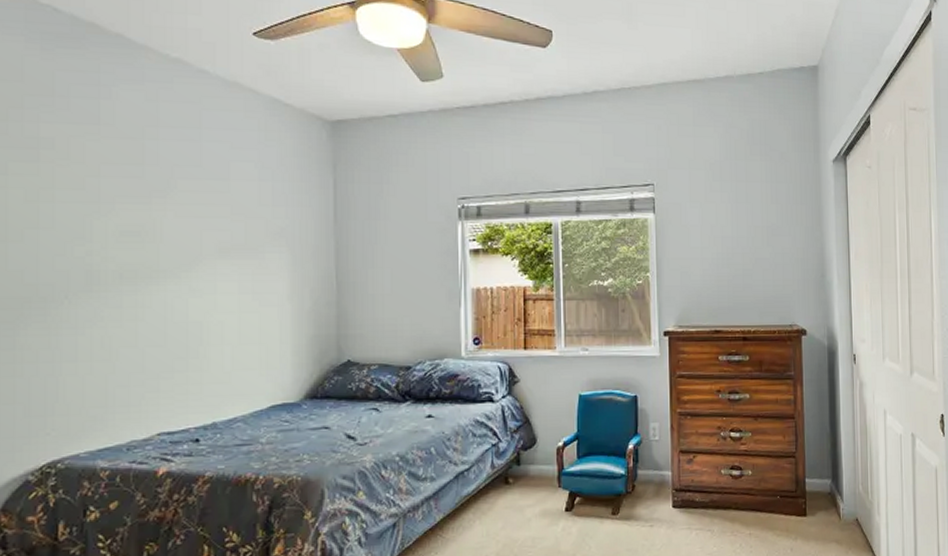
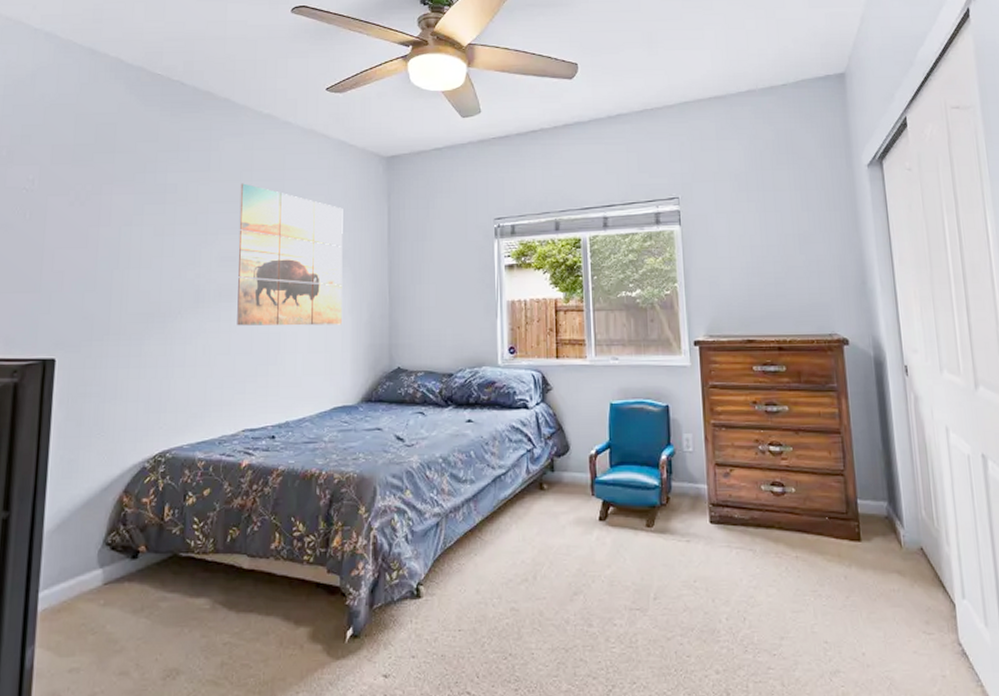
wall art: none [143,142,279,314] -> present [237,183,343,326]

